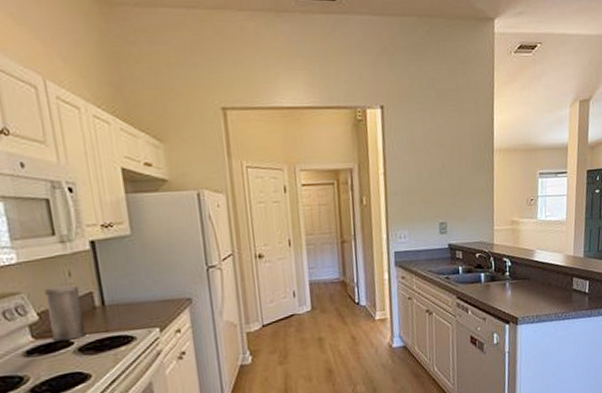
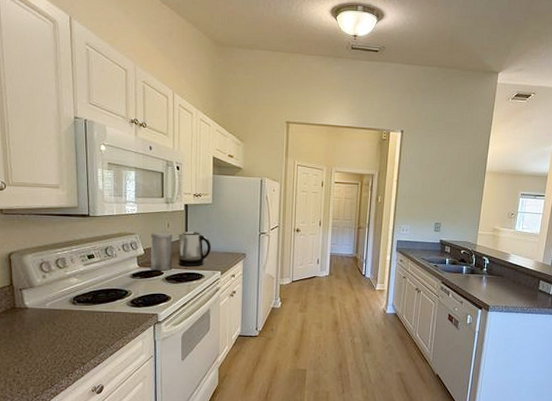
kettle: none [87,277,141,330] -> present [178,232,212,267]

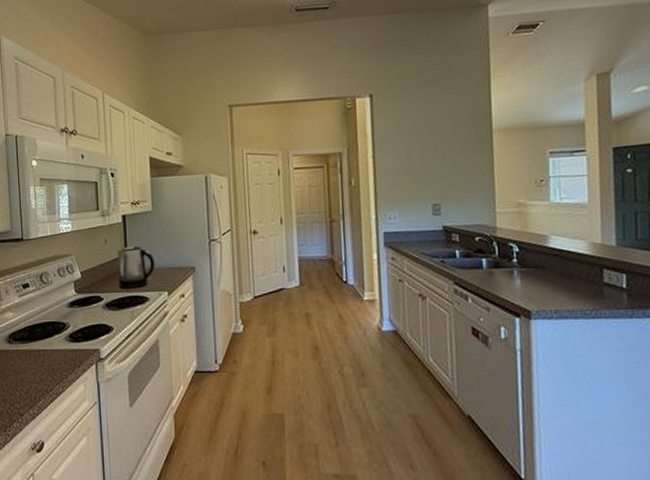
canister: present [150,232,173,272] -> none [87,250,113,298]

